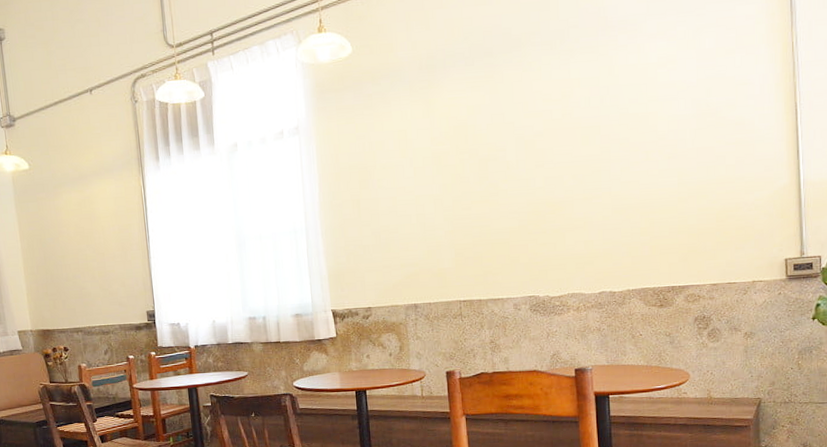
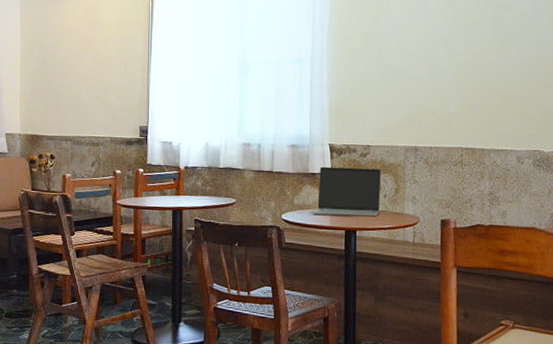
laptop: none [322,329,386,379] -> present [312,166,381,217]

